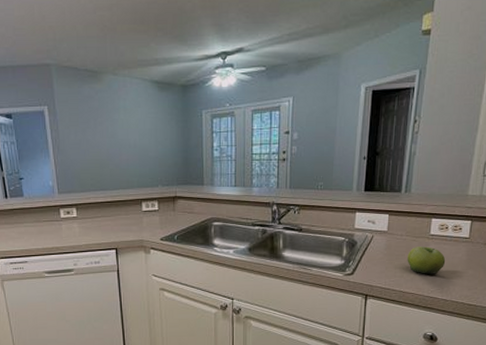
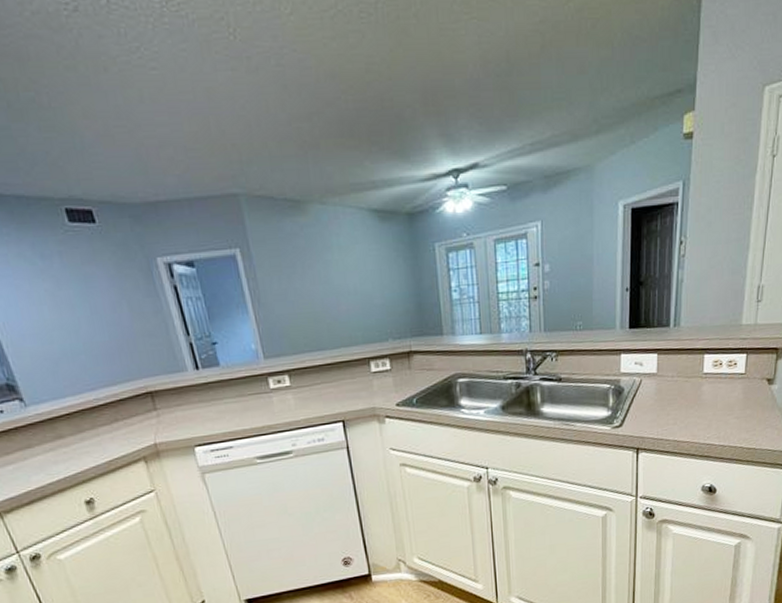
fruit: present [407,246,446,274] -> none [680,387,721,419]

